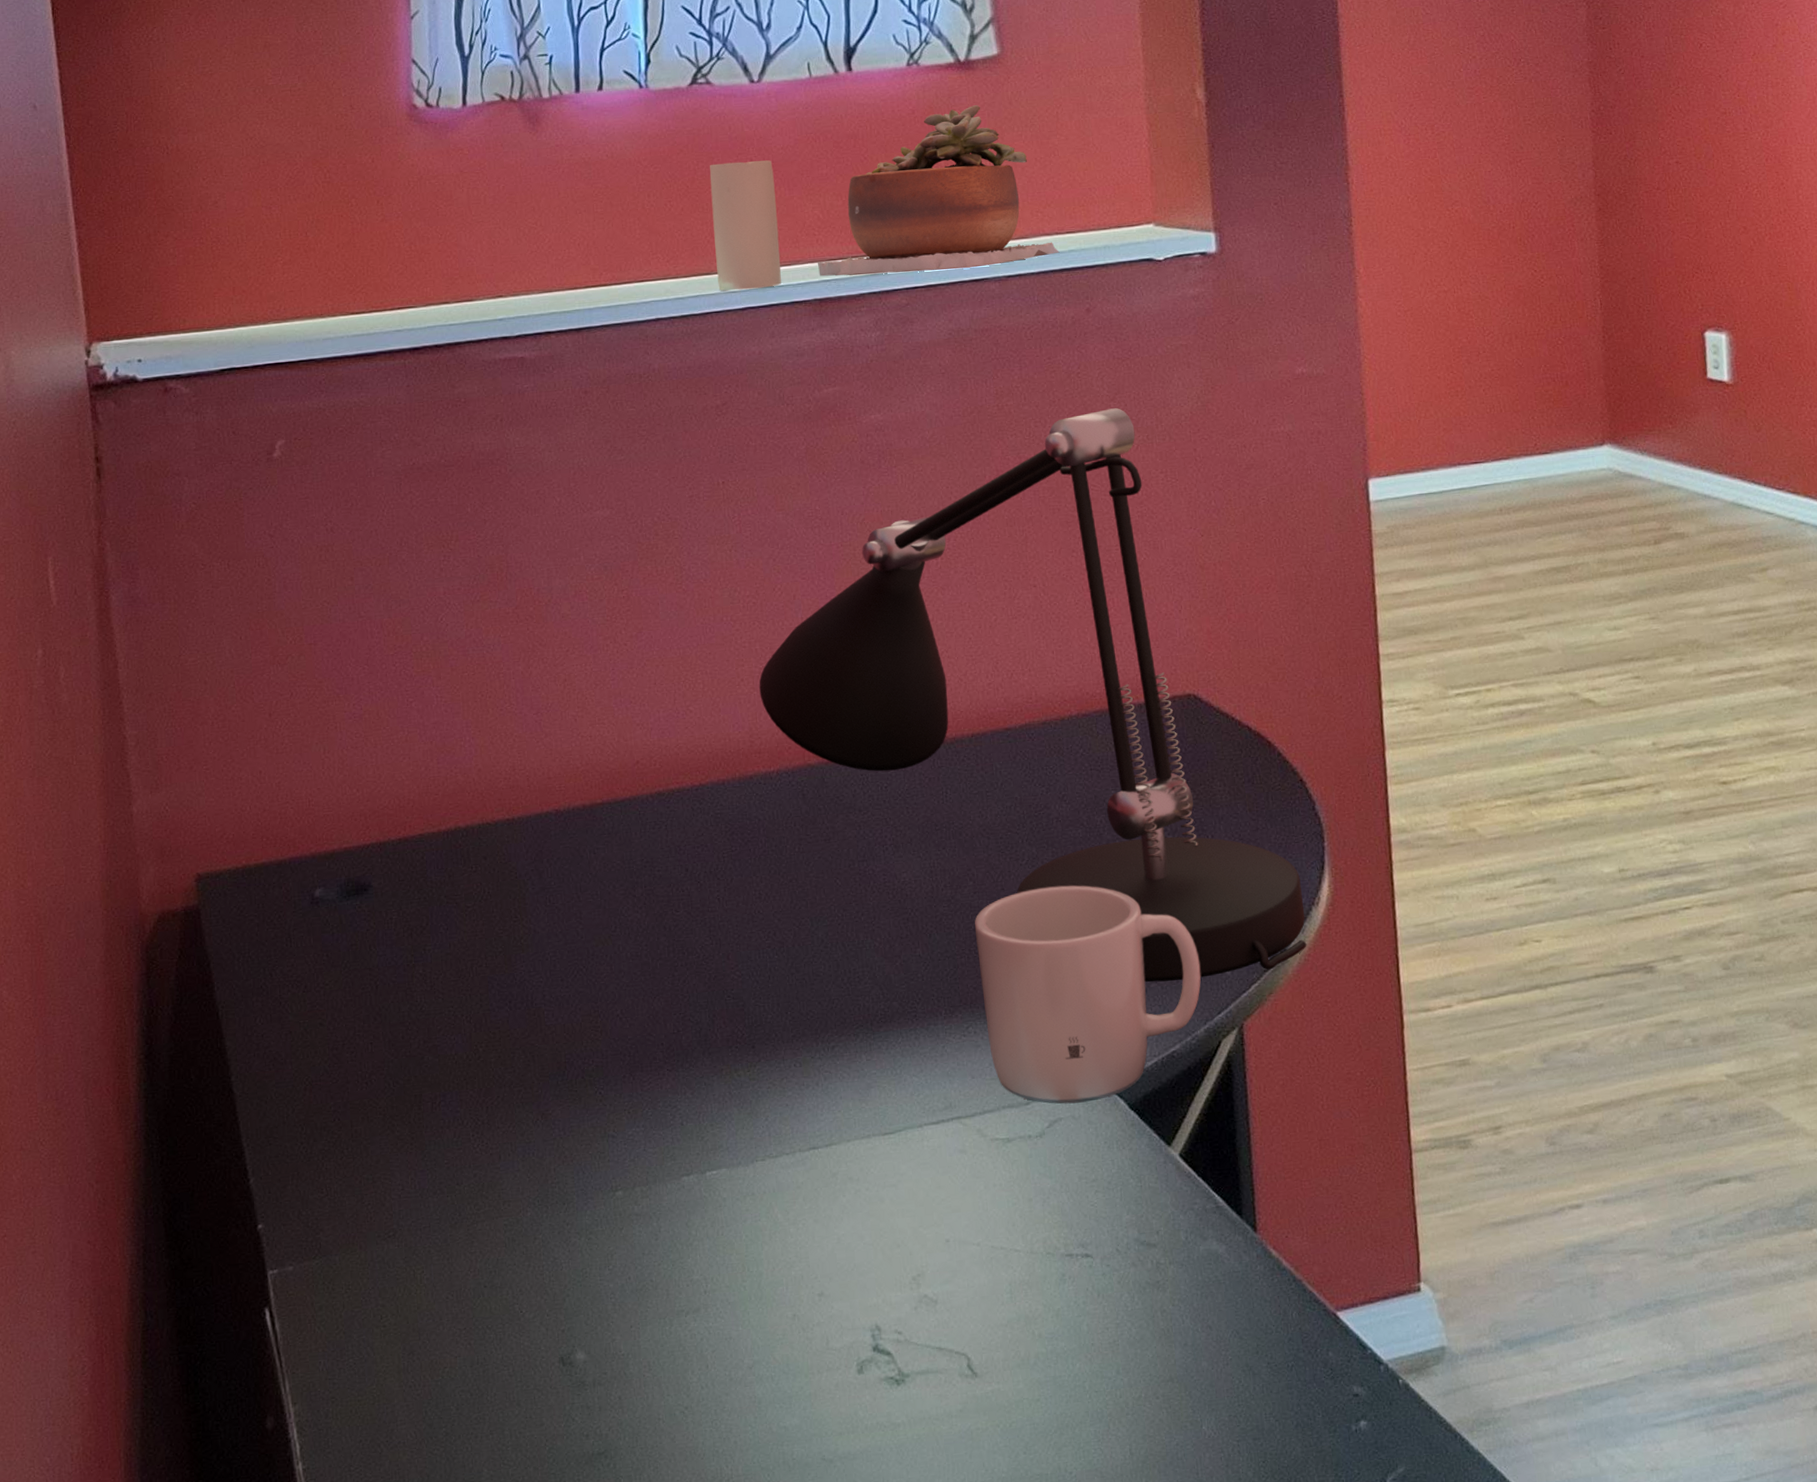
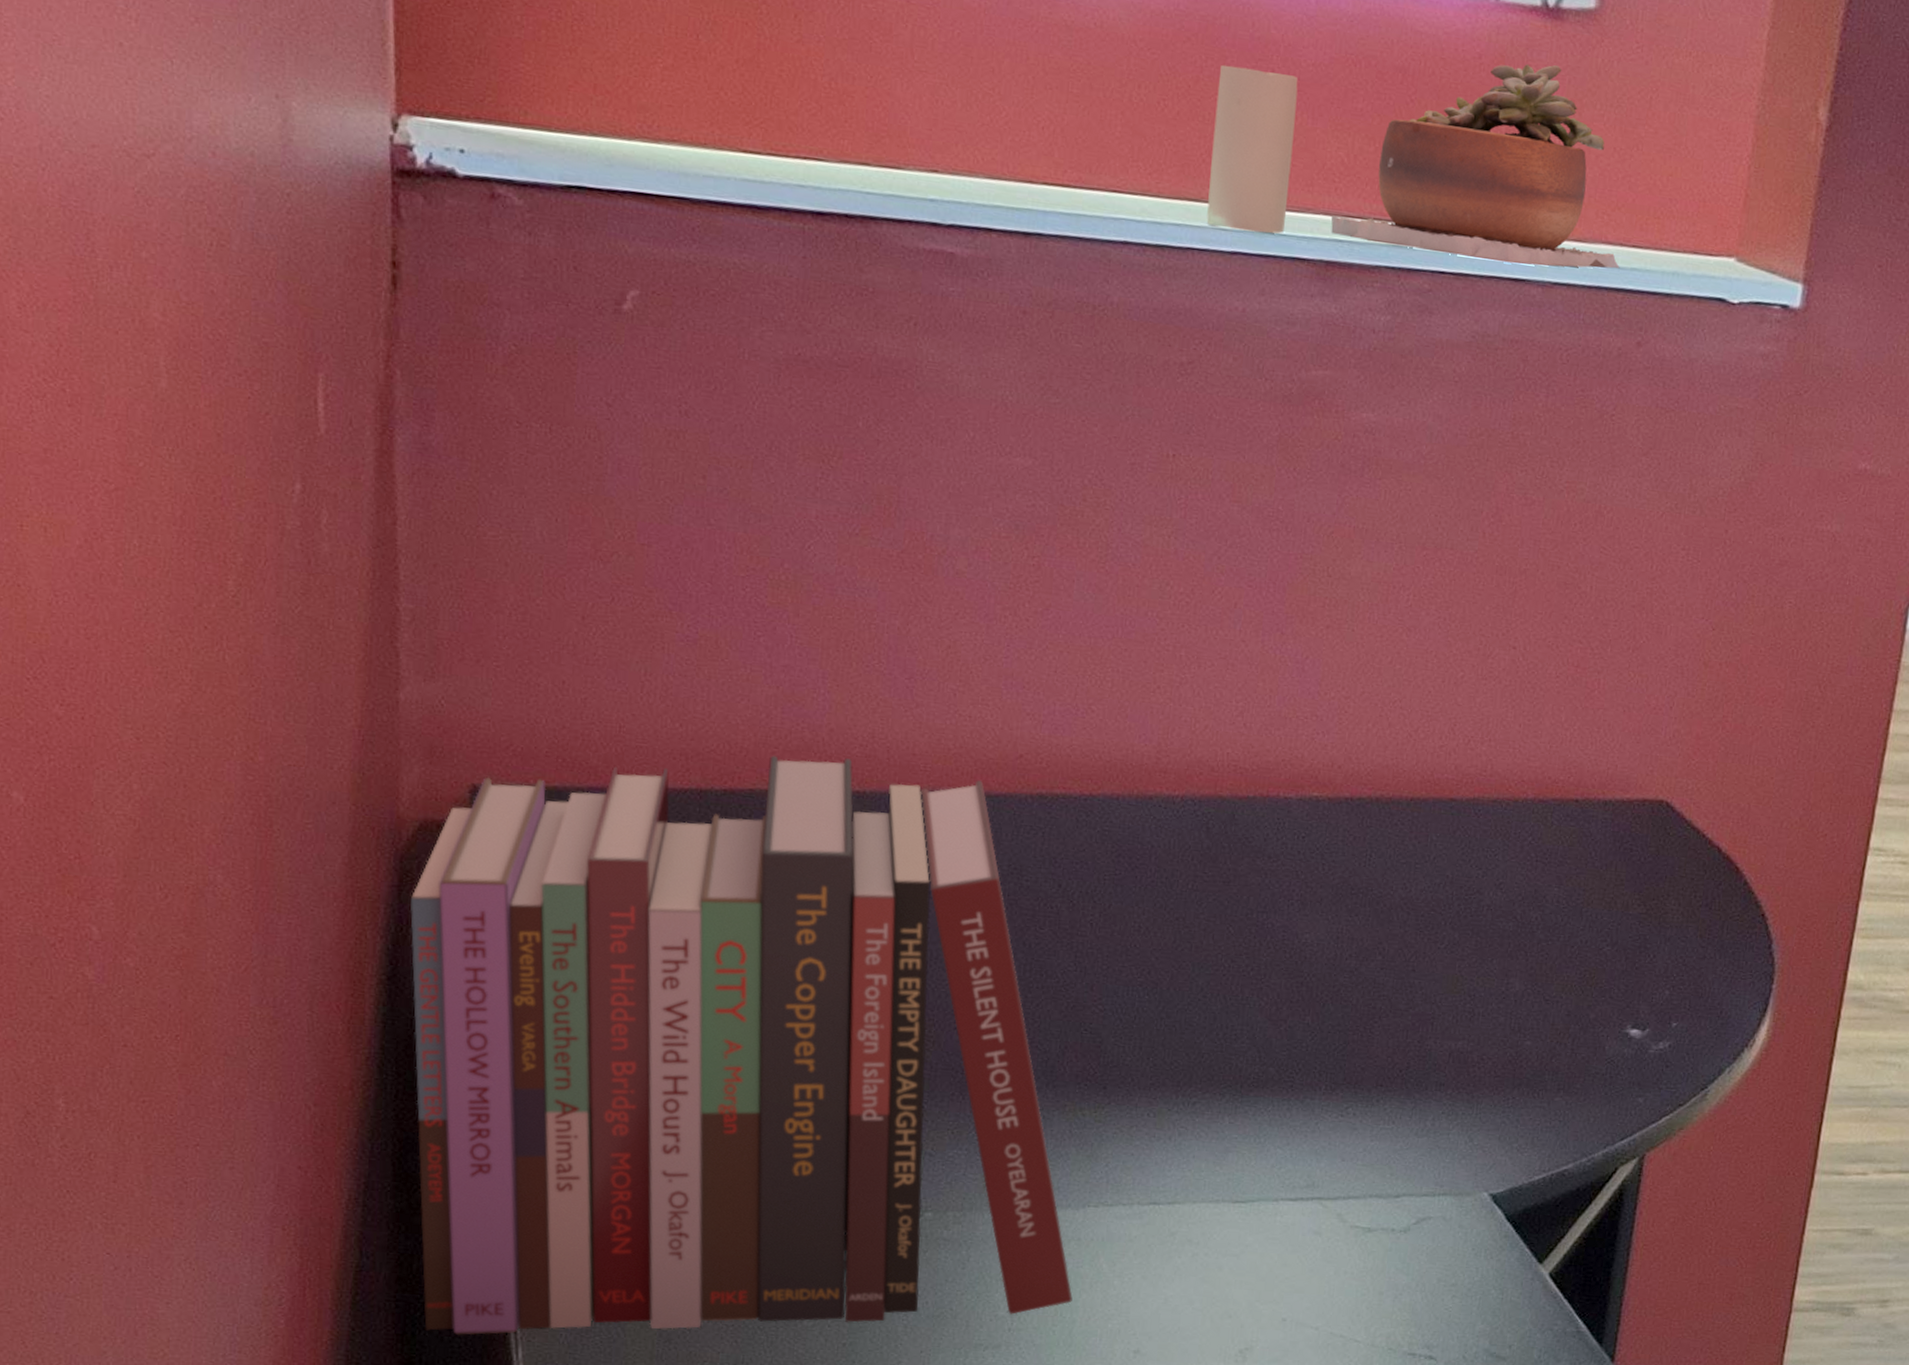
books: none [157,790,756,1378] -> present [410,755,1073,1336]
desk lamp: present [759,408,1307,983] -> none [1176,463,1739,1105]
mug: present [974,885,1201,1105] -> none [1367,976,1613,1206]

